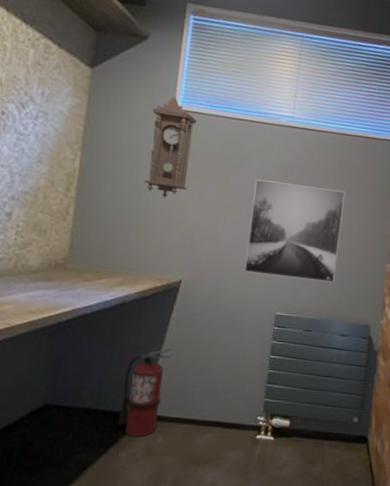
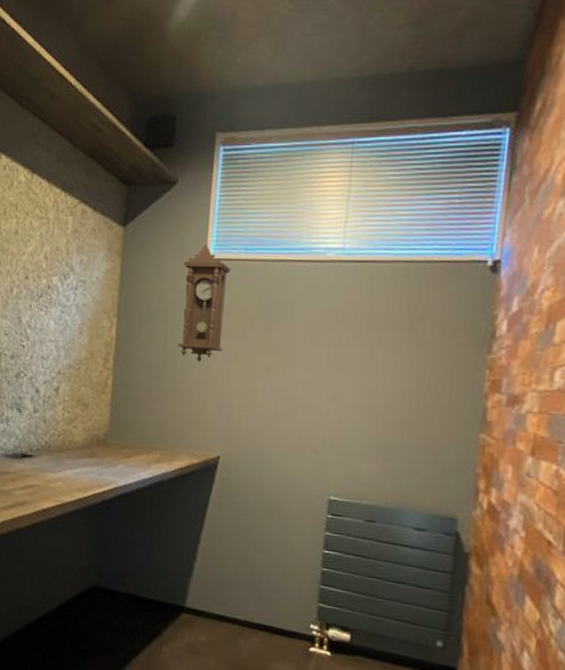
fire extinguisher: present [118,349,172,437] -> none [160,535,212,632]
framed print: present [244,179,345,283] -> none [289,331,416,460]

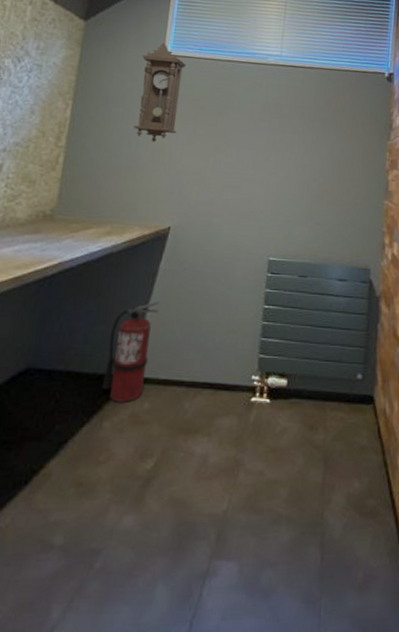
fire extinguisher: none [160,535,212,632] -> present [102,302,160,402]

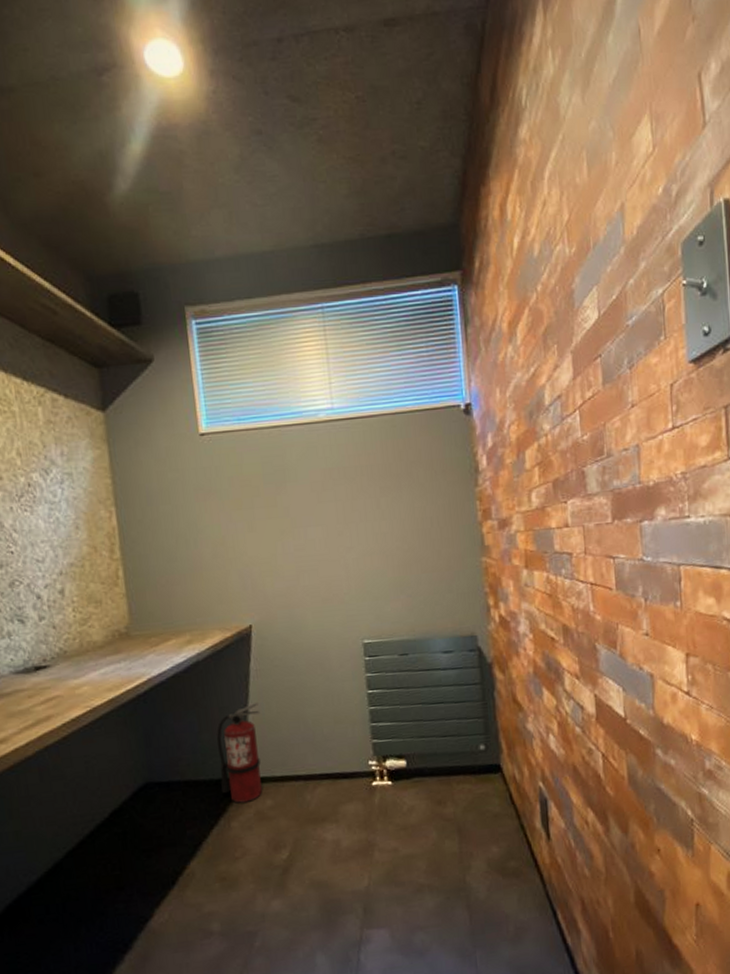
pendulum clock: present [134,43,186,143] -> none [176,420,234,538]

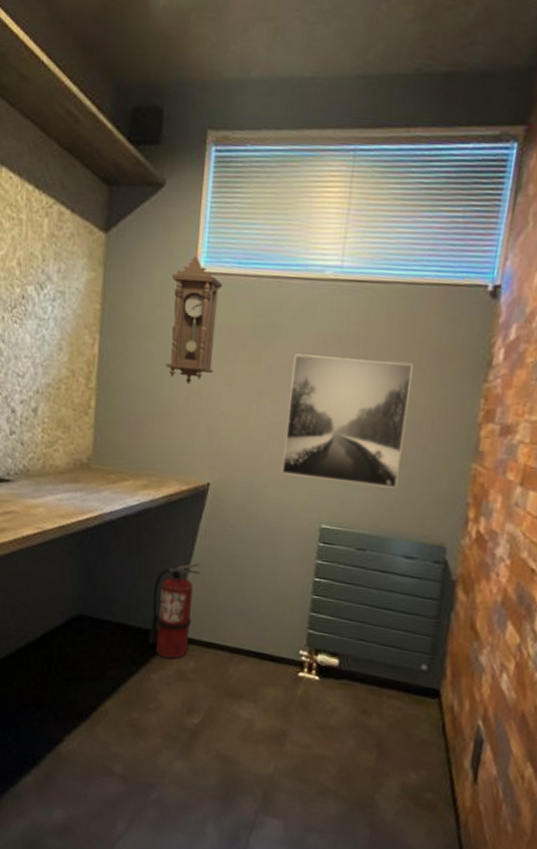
pendulum clock: none [176,420,234,538] -> present [166,256,222,385]
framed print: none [306,481,423,602] -> present [282,354,413,489]

